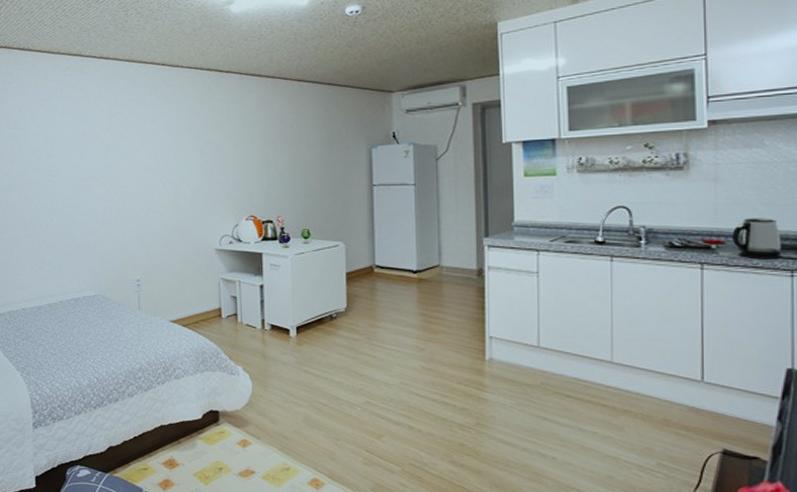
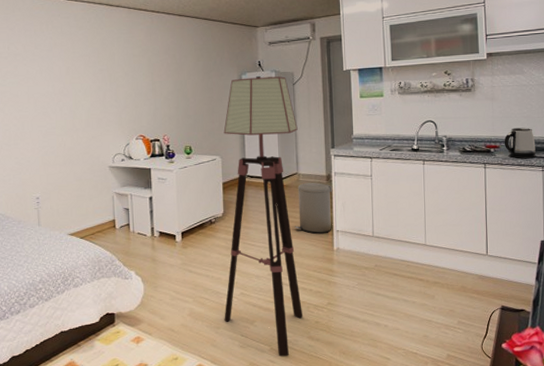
floor lamp: none [345,150,444,481] -> present [223,76,303,356]
pedal bin: none [434,278,486,340] -> present [294,182,333,234]

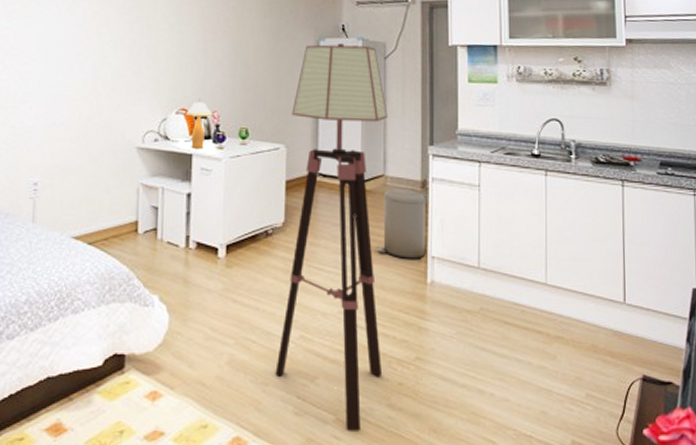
table lamp: none [143,127,164,165] -> present [185,99,213,150]
kettle: present [504,127,536,159] -> none [646,136,686,178]

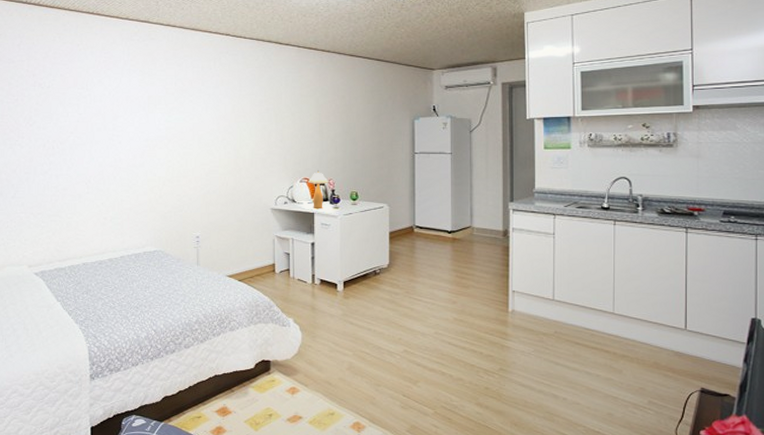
floor lamp: present [275,44,388,431] -> none [385,122,473,422]
pedal bin: present [376,189,429,260] -> none [465,238,510,294]

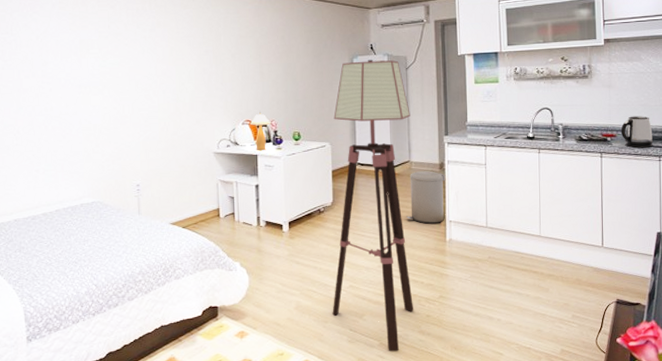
floor lamp: none [385,122,473,422] -> present [332,60,414,352]
pedal bin: none [465,238,510,294] -> present [405,171,446,225]
kettle: none [710,189,748,225] -> present [620,116,653,149]

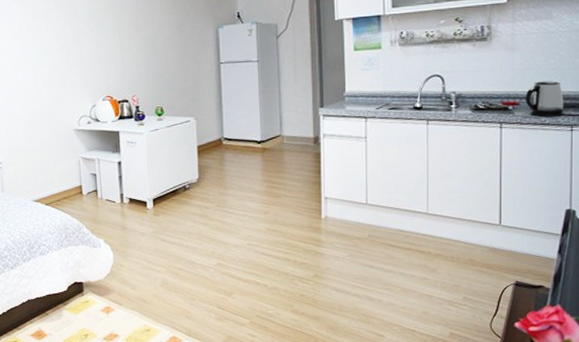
table lamp: present [249,112,271,151] -> none [110,87,133,127]
floor lamp: present [332,60,414,352] -> none [198,28,287,330]
pedal bin: present [405,171,446,225] -> none [277,145,321,202]

